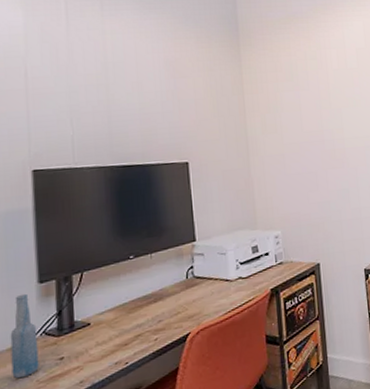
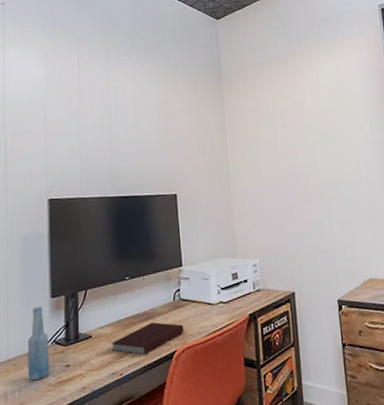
notebook: none [113,303,199,341] -> present [111,322,184,355]

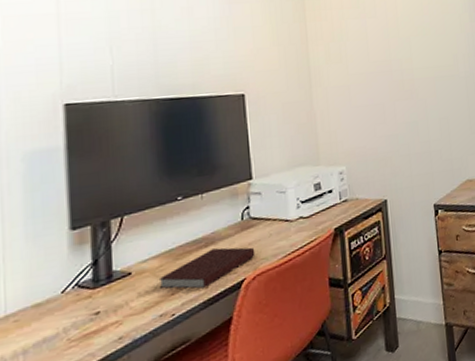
bottle: present [27,306,50,381] -> none [36,242,71,339]

